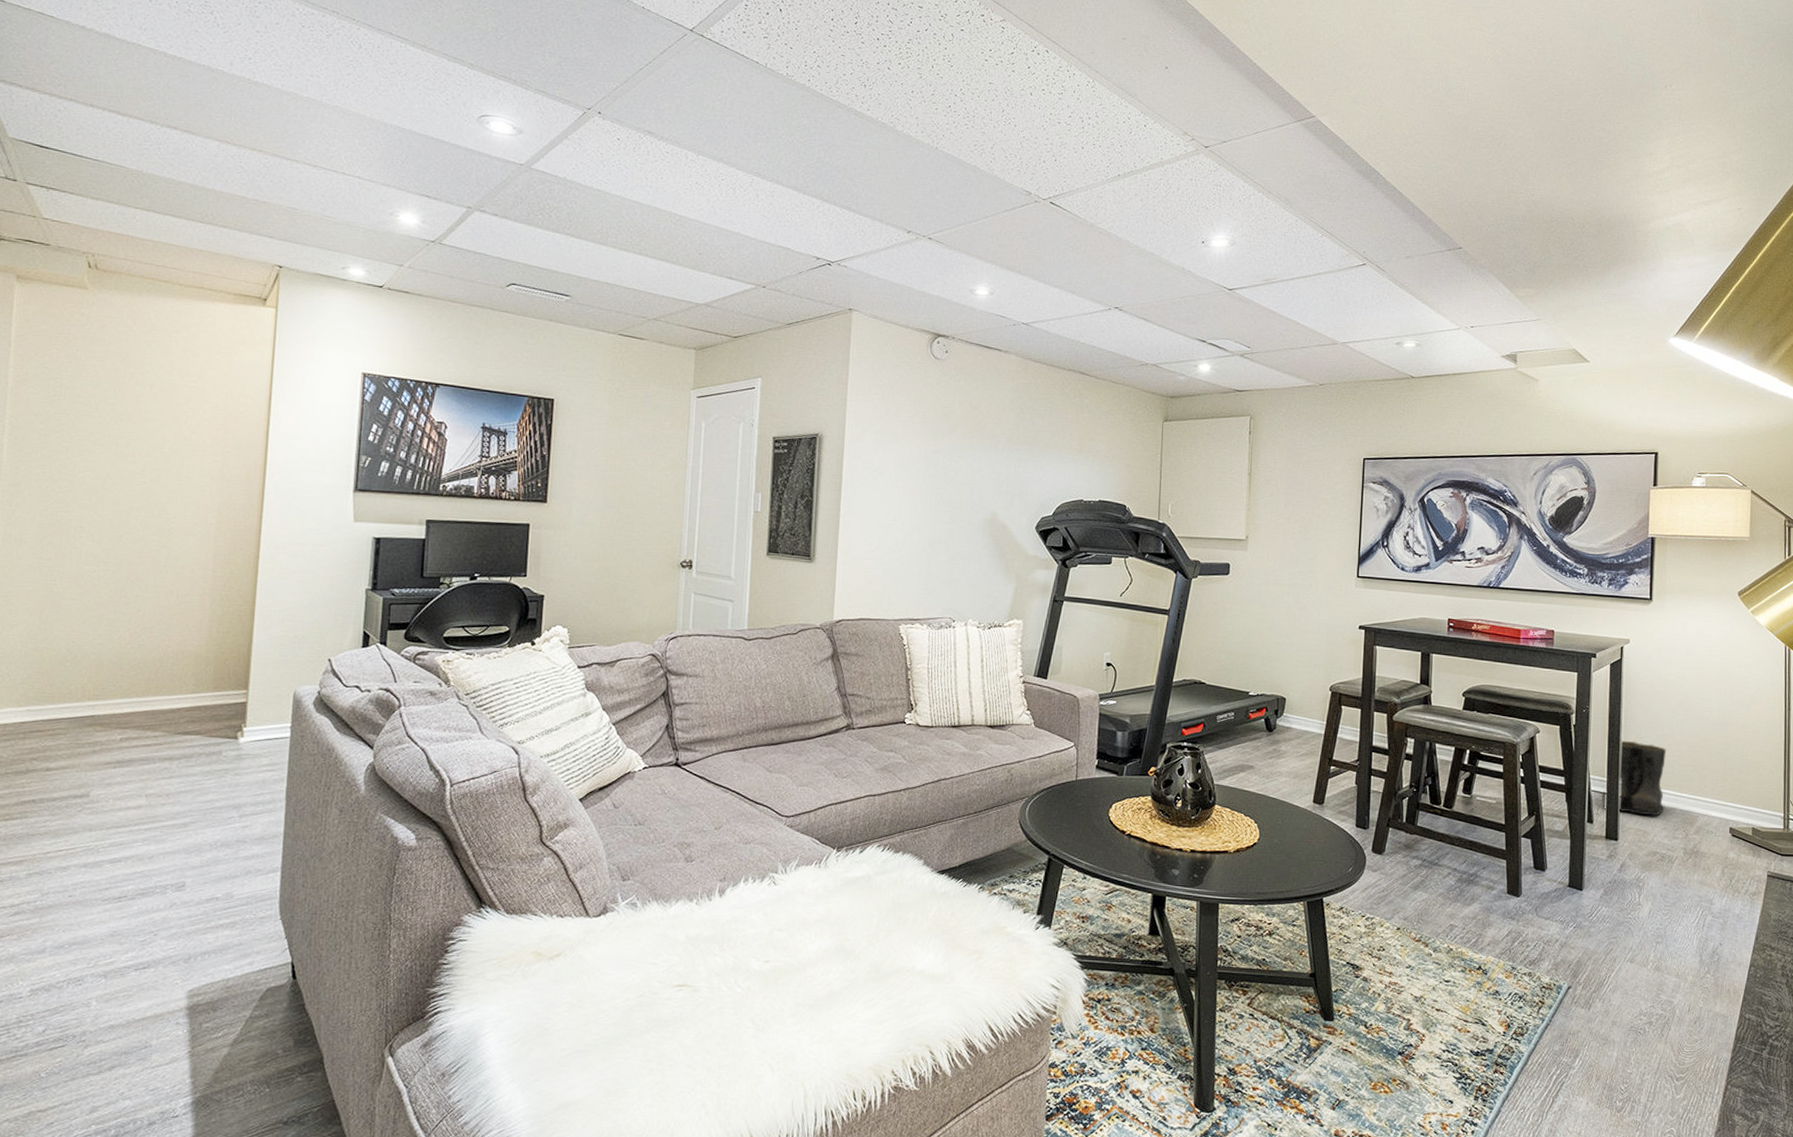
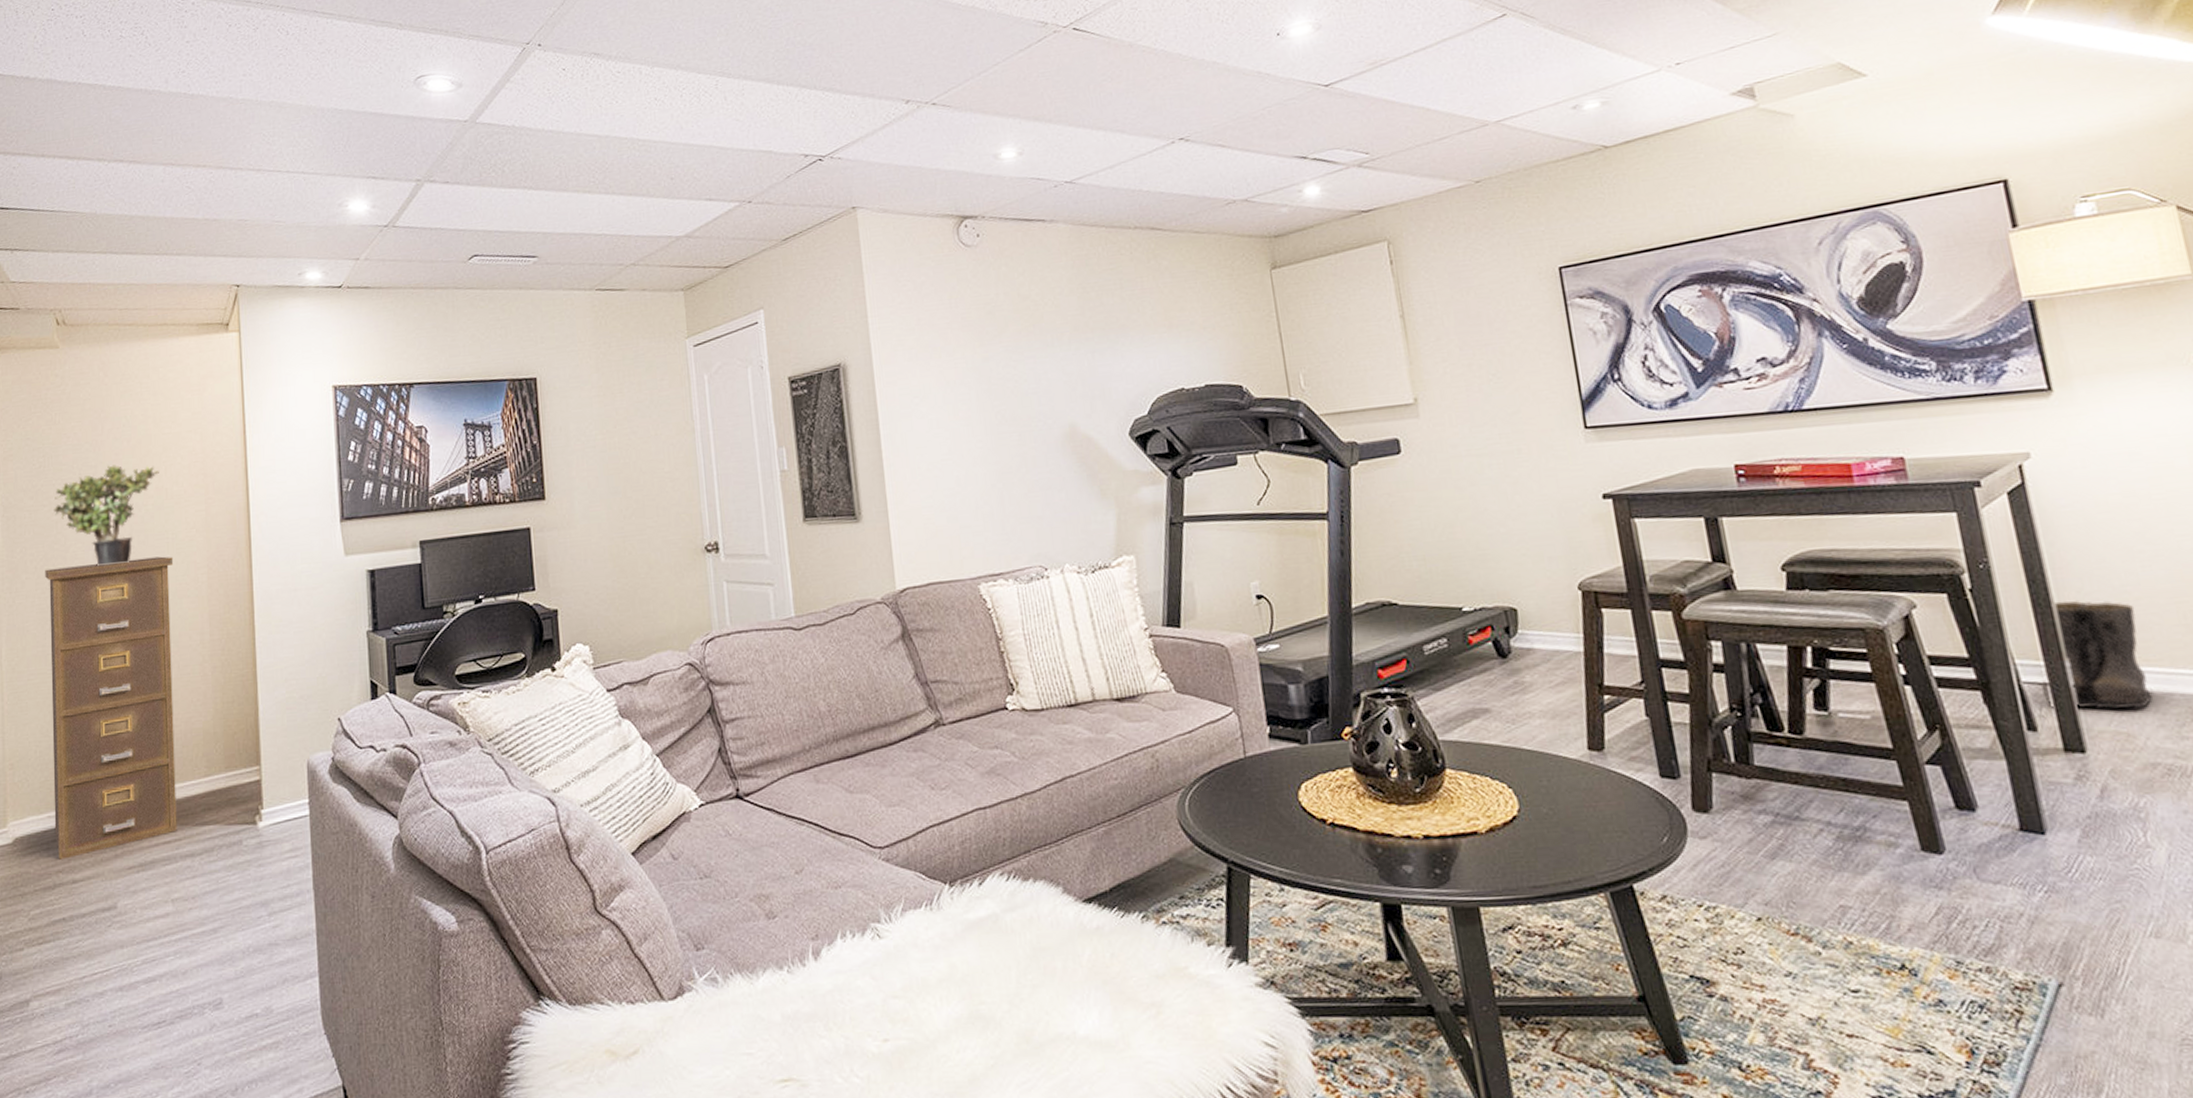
filing cabinet: none [33,489,184,749] -> present [45,556,177,860]
potted plant: none [65,405,179,497] -> present [54,464,159,567]

